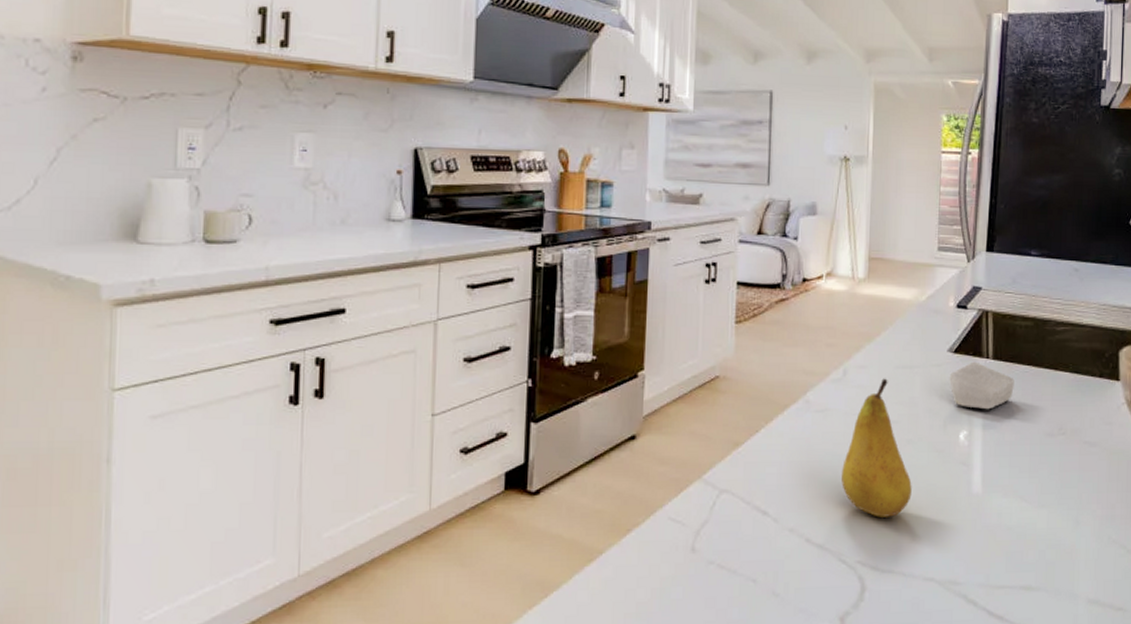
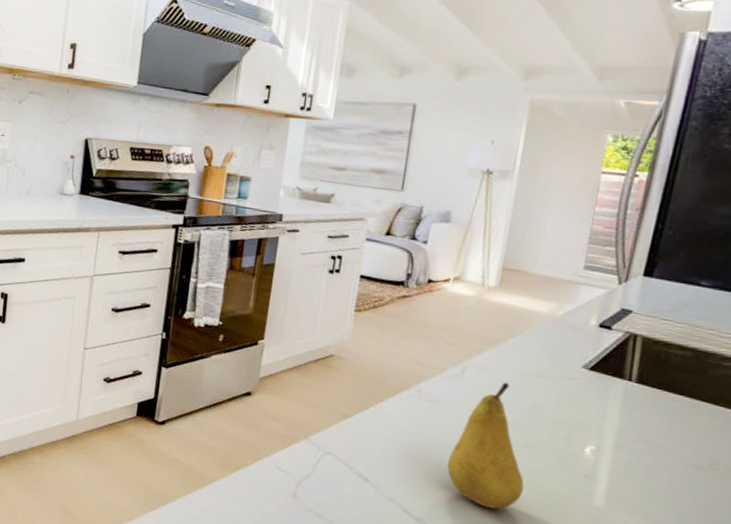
soap bar: present [949,361,1014,410] -> none [580,381,660,431]

